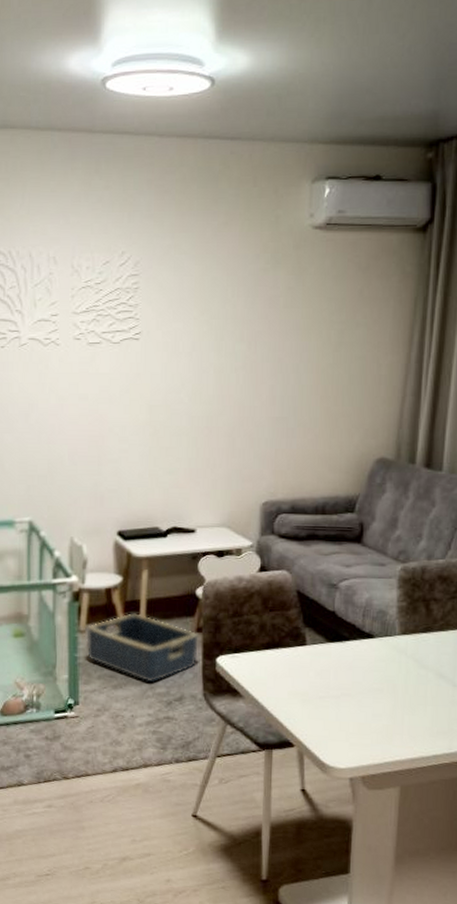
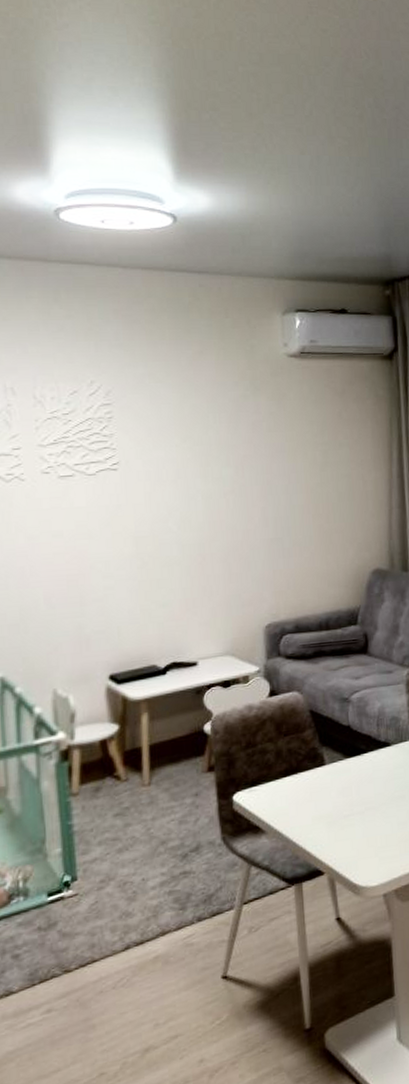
basket: present [86,613,197,683] -> none [81,762,211,838]

